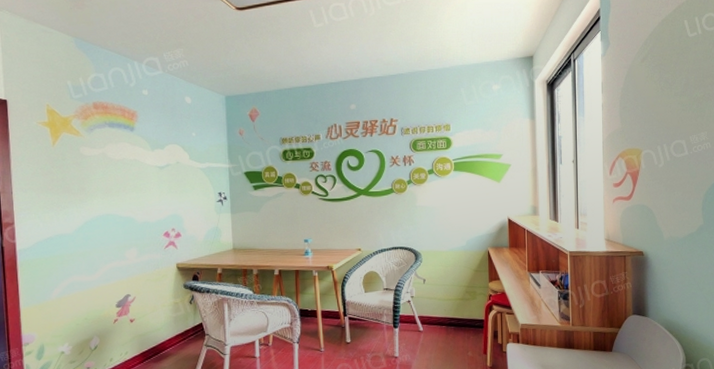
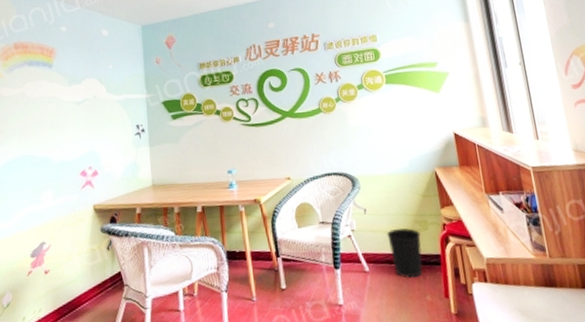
wastebasket: none [441,296,469,338] -> present [387,228,423,278]

